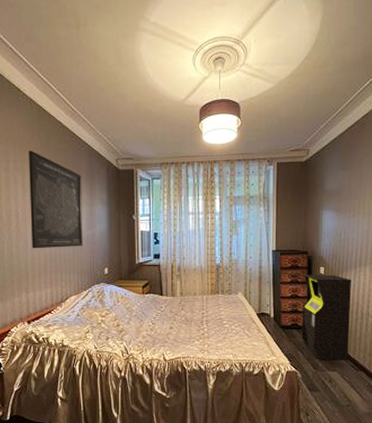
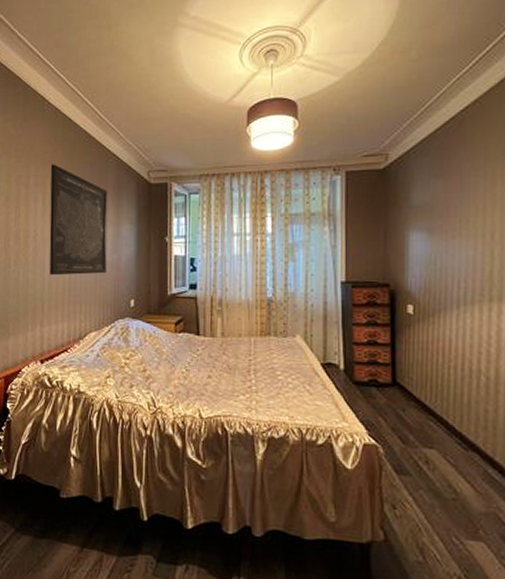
storage cabinet: present [301,274,351,361] -> none [383,313,453,435]

